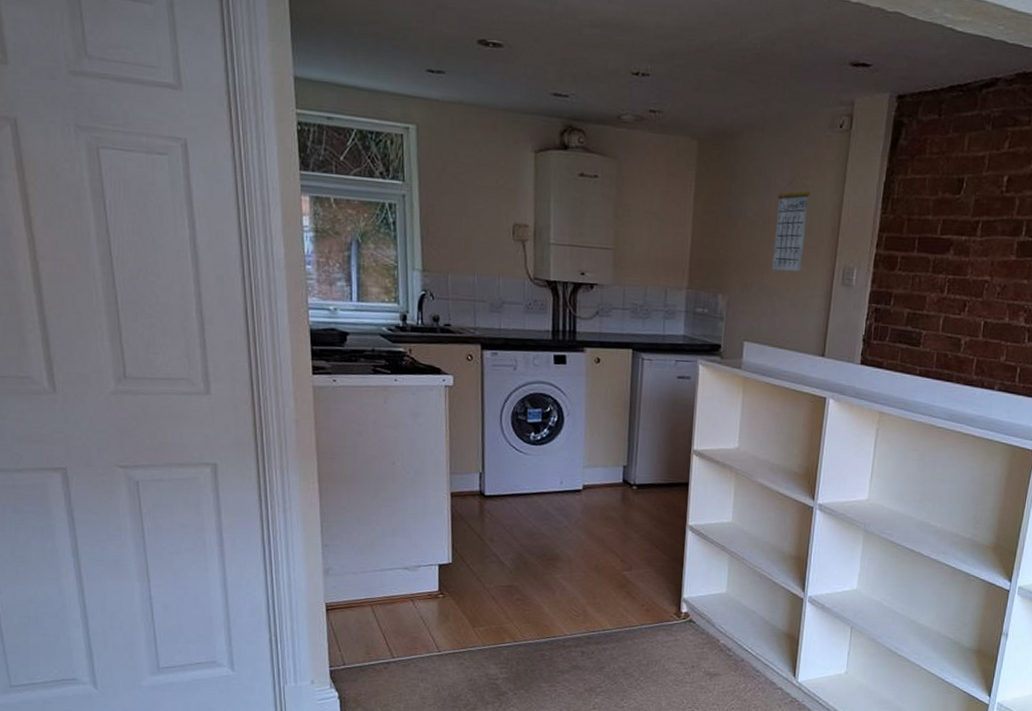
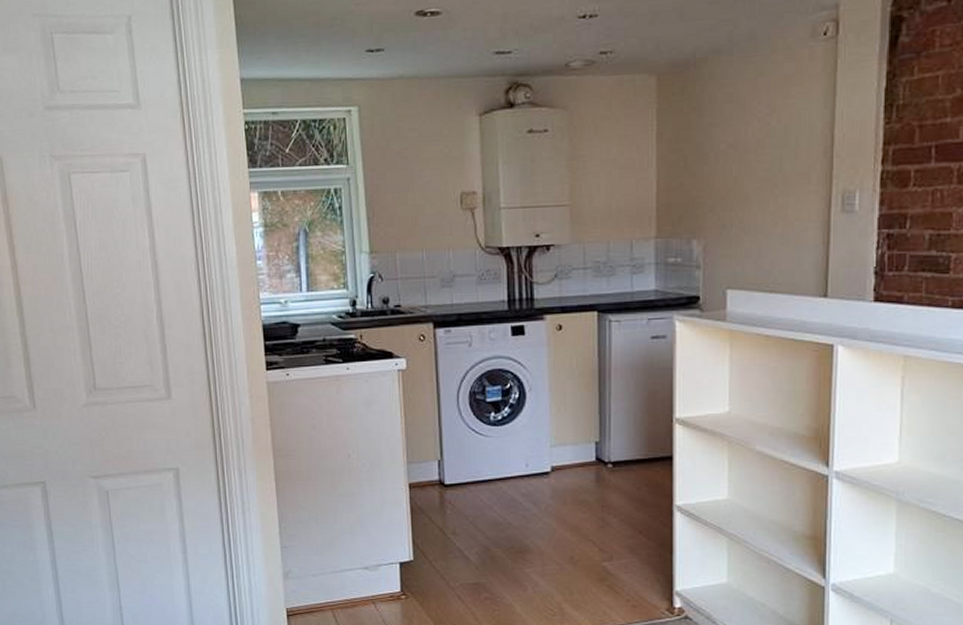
calendar: present [772,174,811,272] -> none [754,94,794,205]

